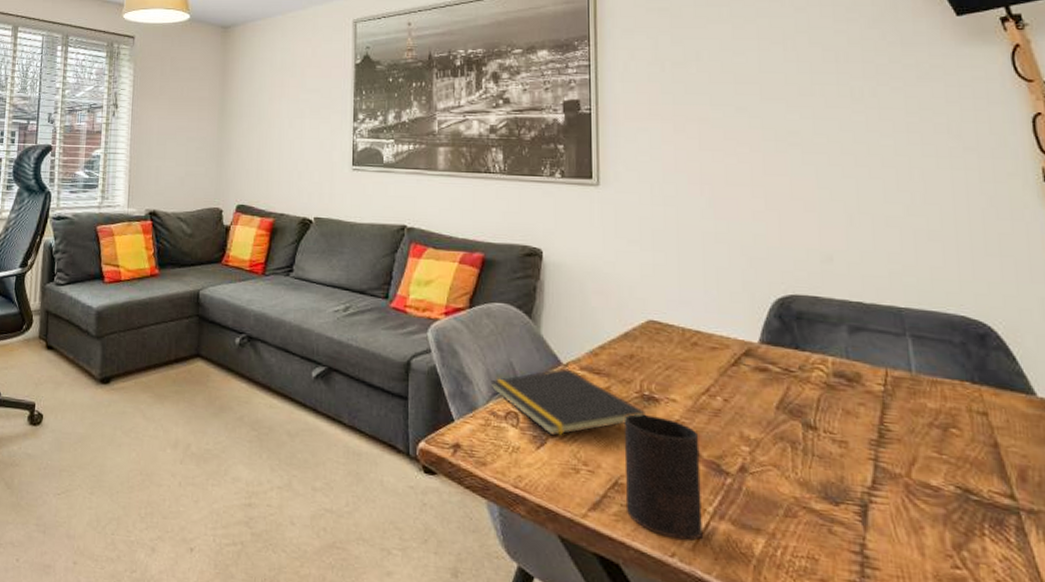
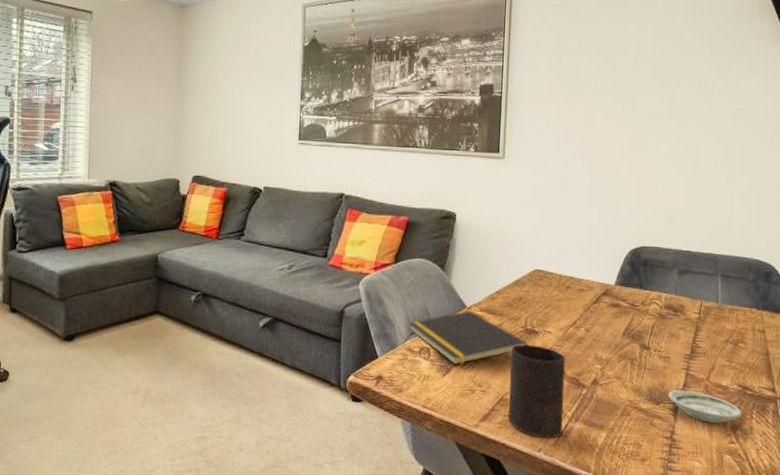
saucer: none [851,487,966,538] -> present [668,390,741,423]

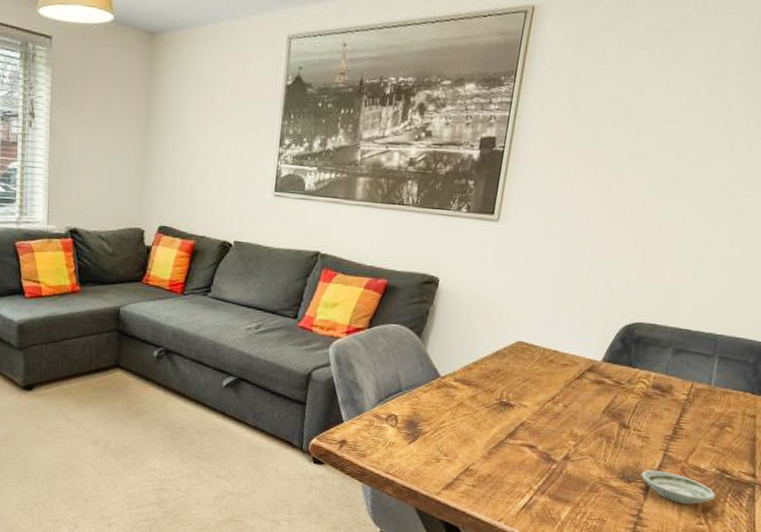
notepad: present [409,311,529,365] -> none [378,380,502,434]
cup: present [509,345,566,438] -> none [472,417,539,510]

